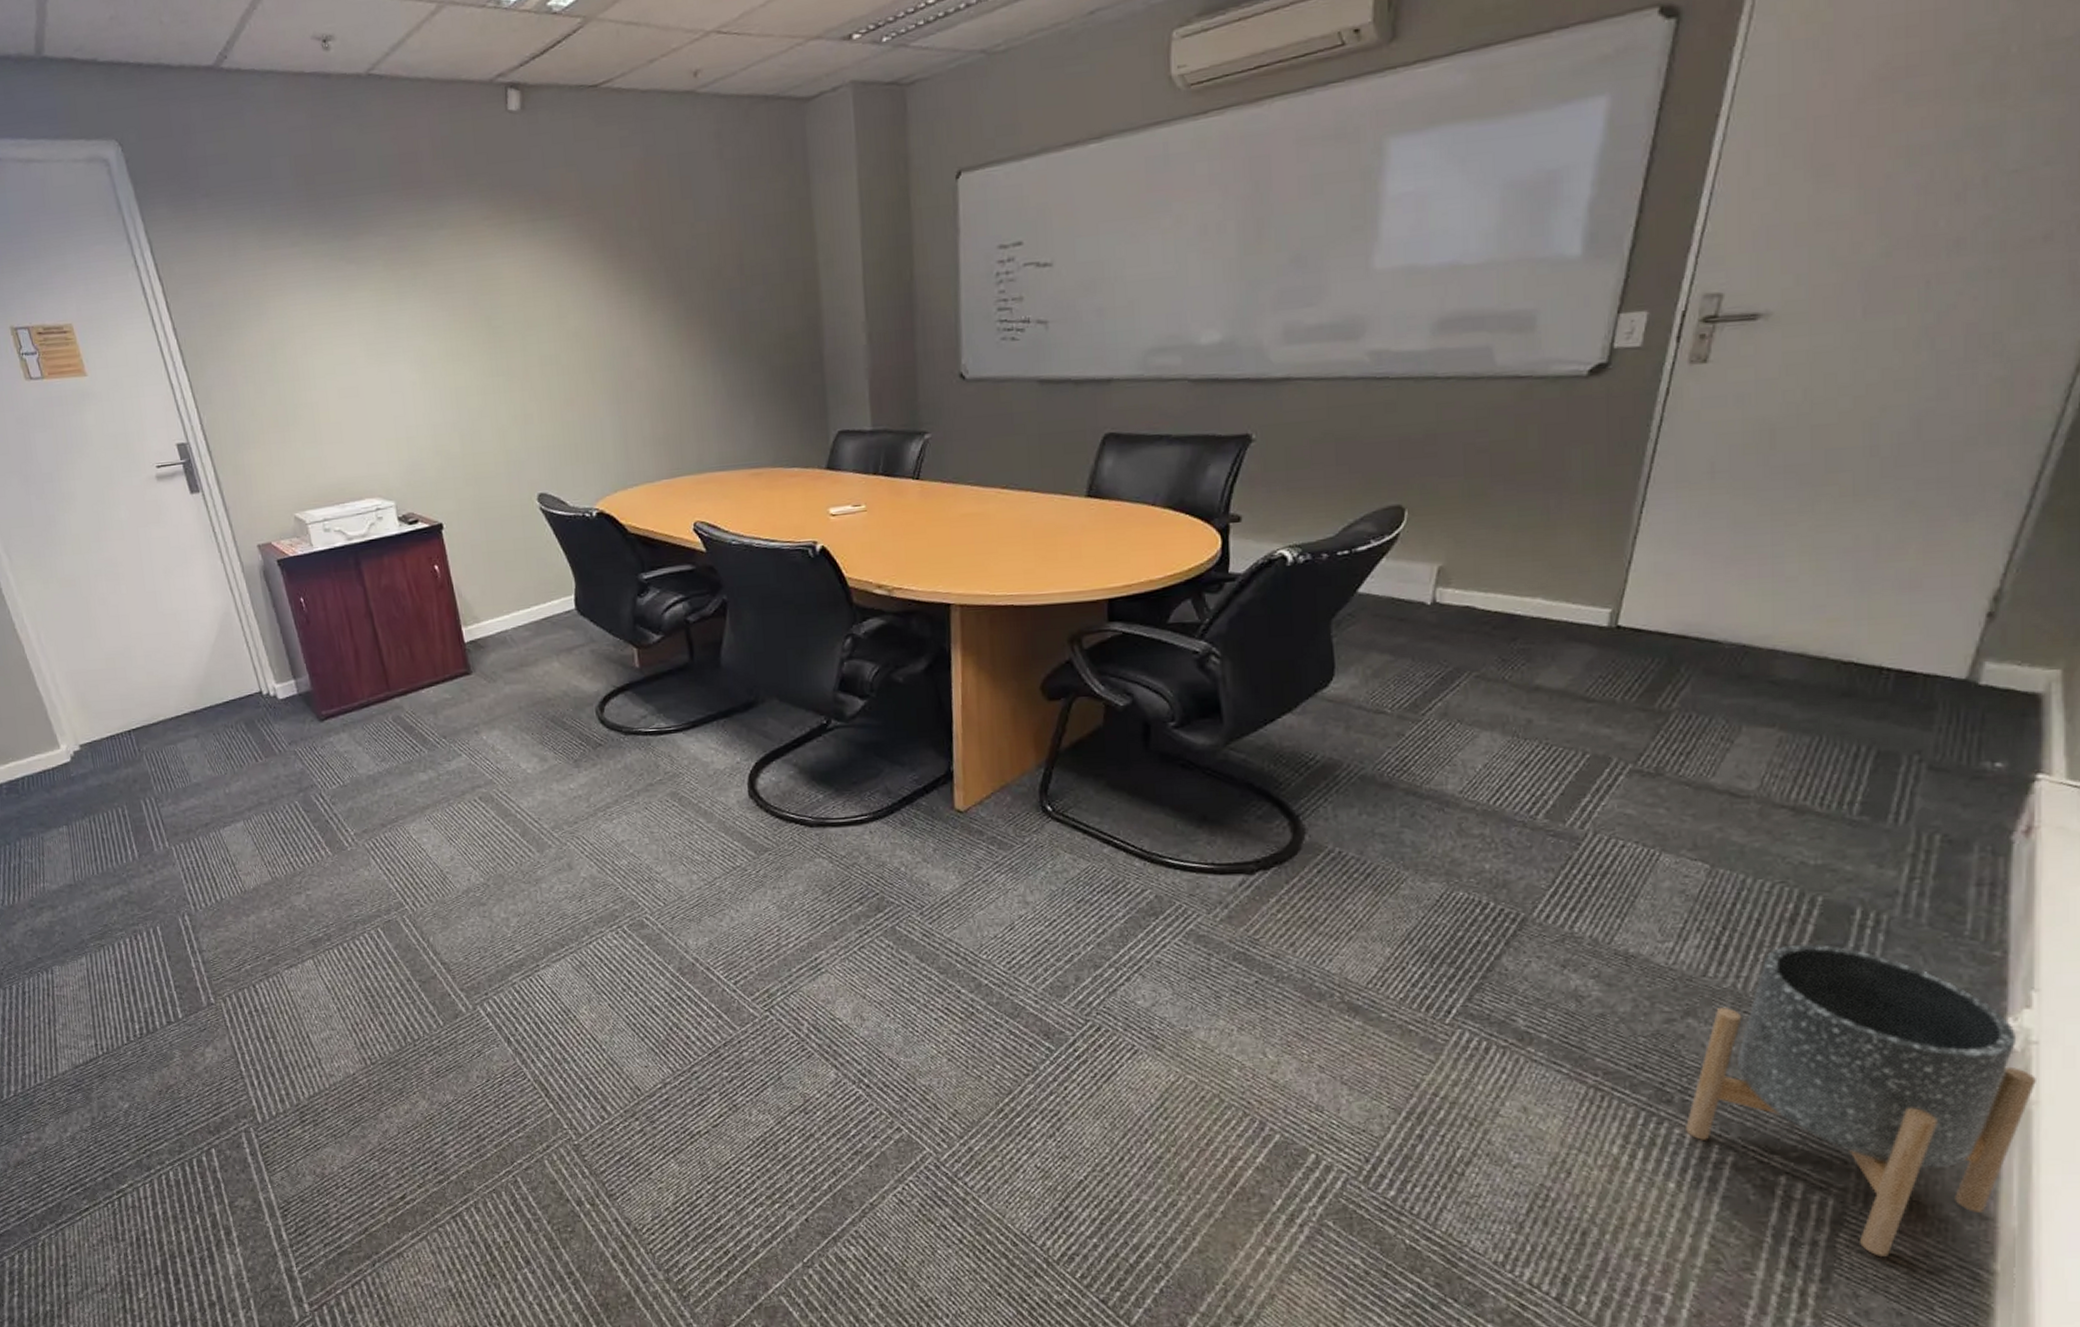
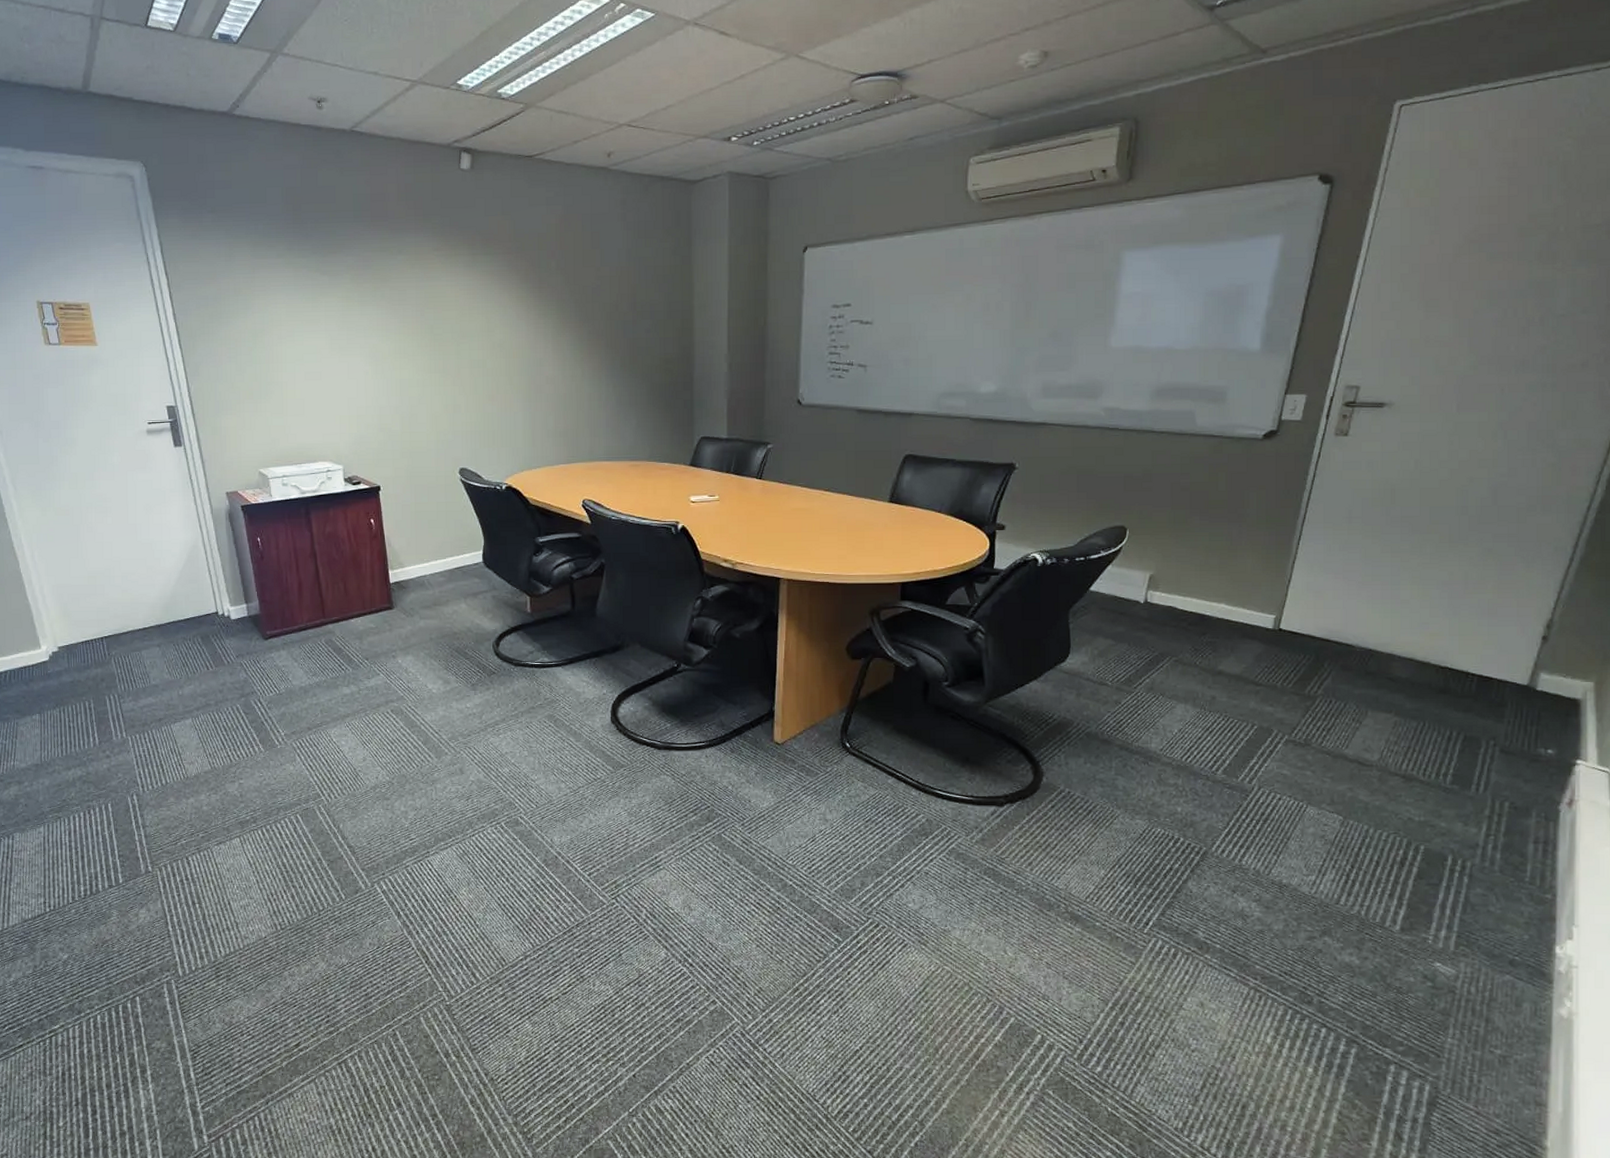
planter: present [1686,944,2036,1258] -> none [1322,882,1576,1133]

